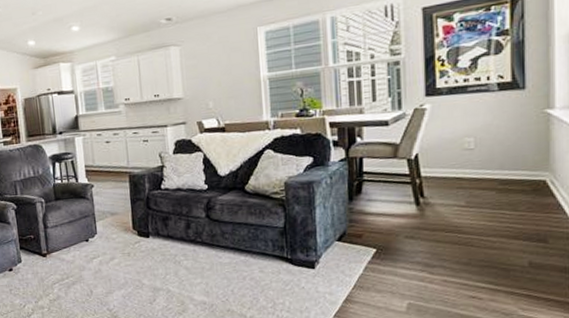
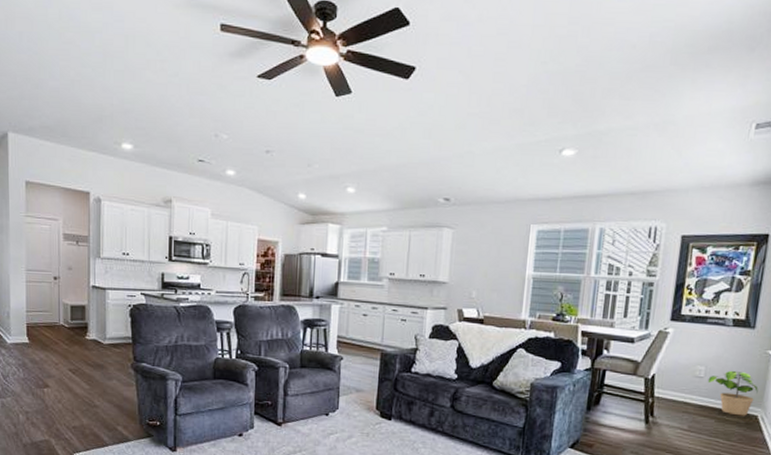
potted plant: none [479,136,541,184] -> present [707,370,759,416]

